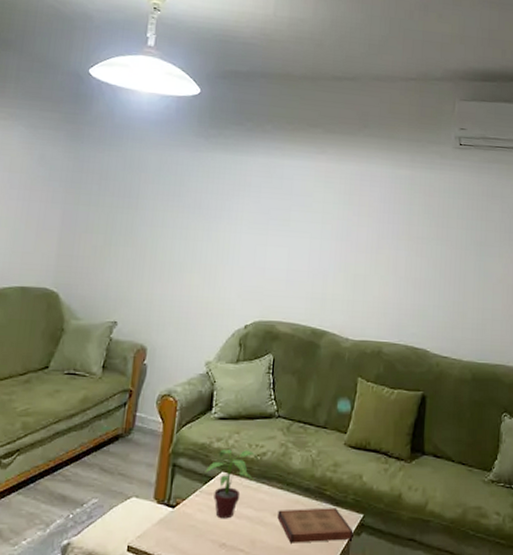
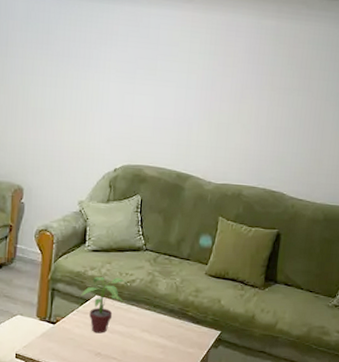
book: present [277,508,353,543] -> none [145,325,212,353]

